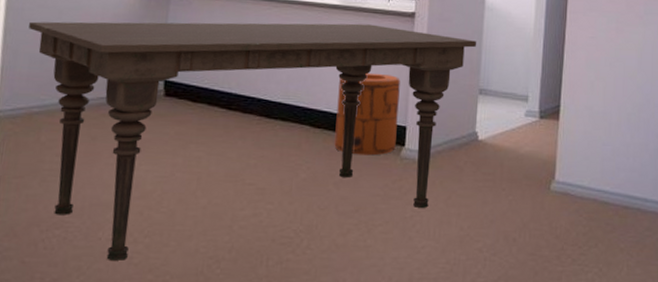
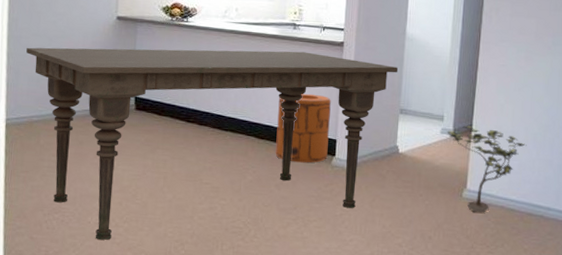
decorative plant: none [532,106,620,208] -> present [447,125,527,213]

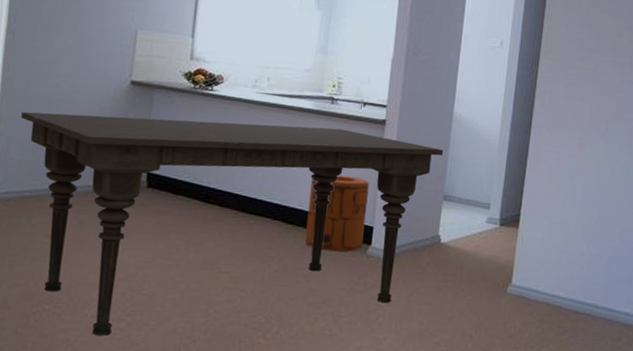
decorative plant: present [447,125,527,213] -> none [493,215,577,310]

